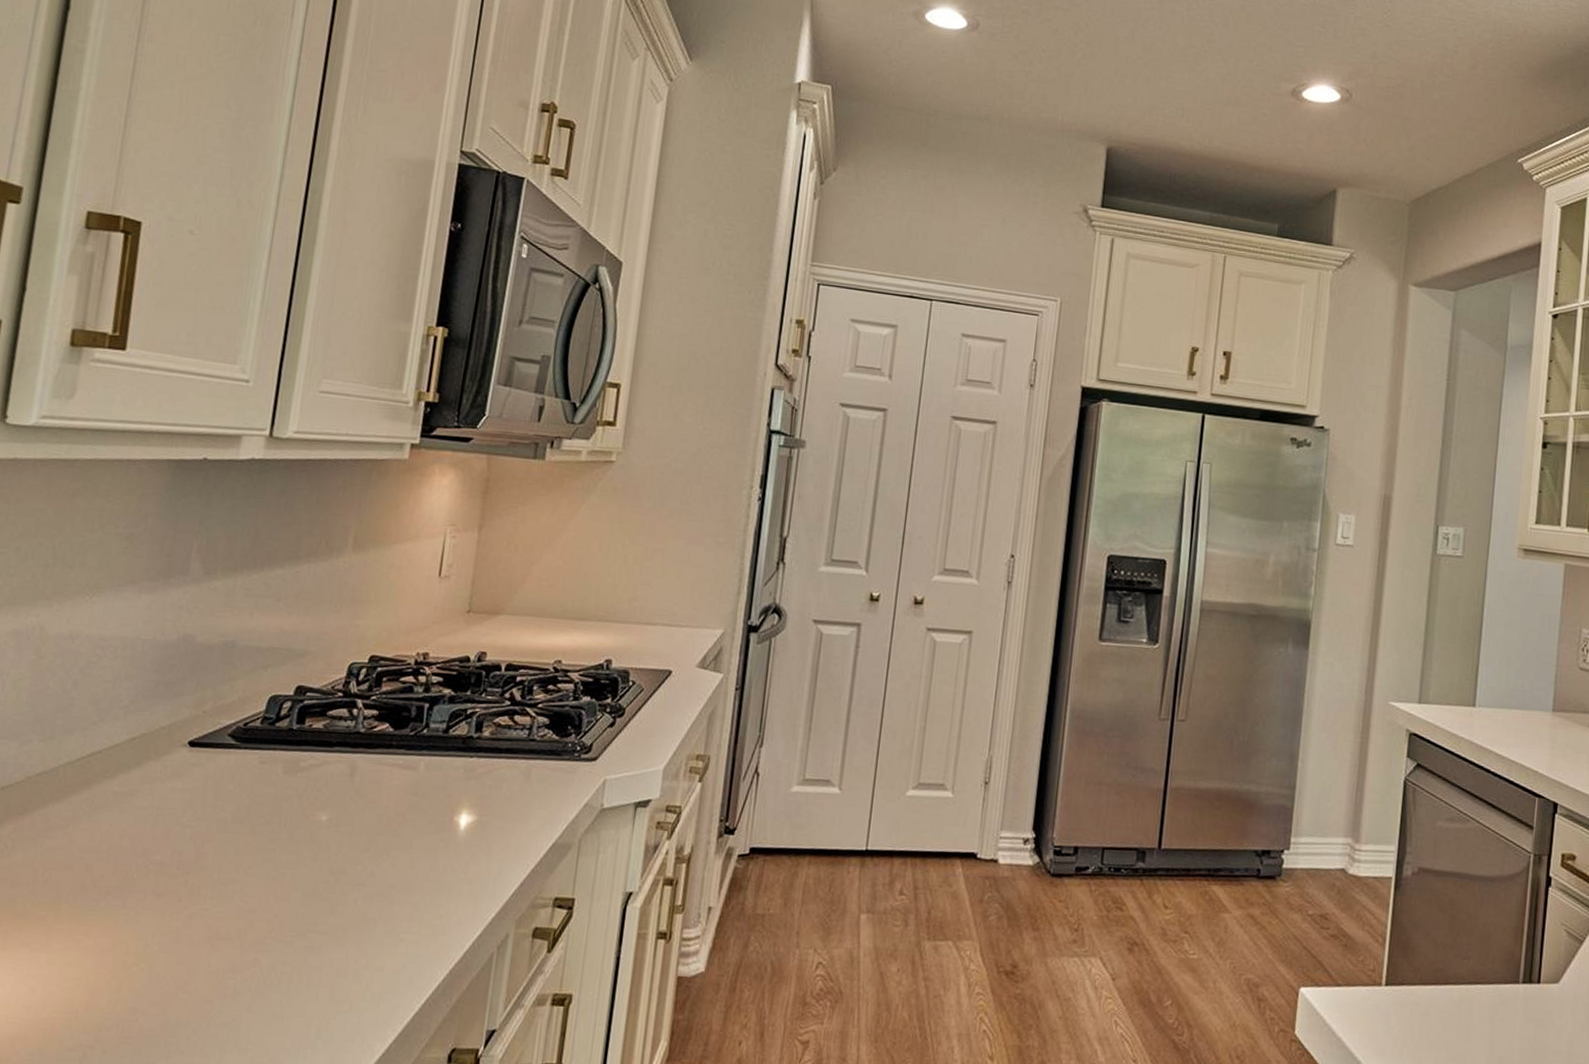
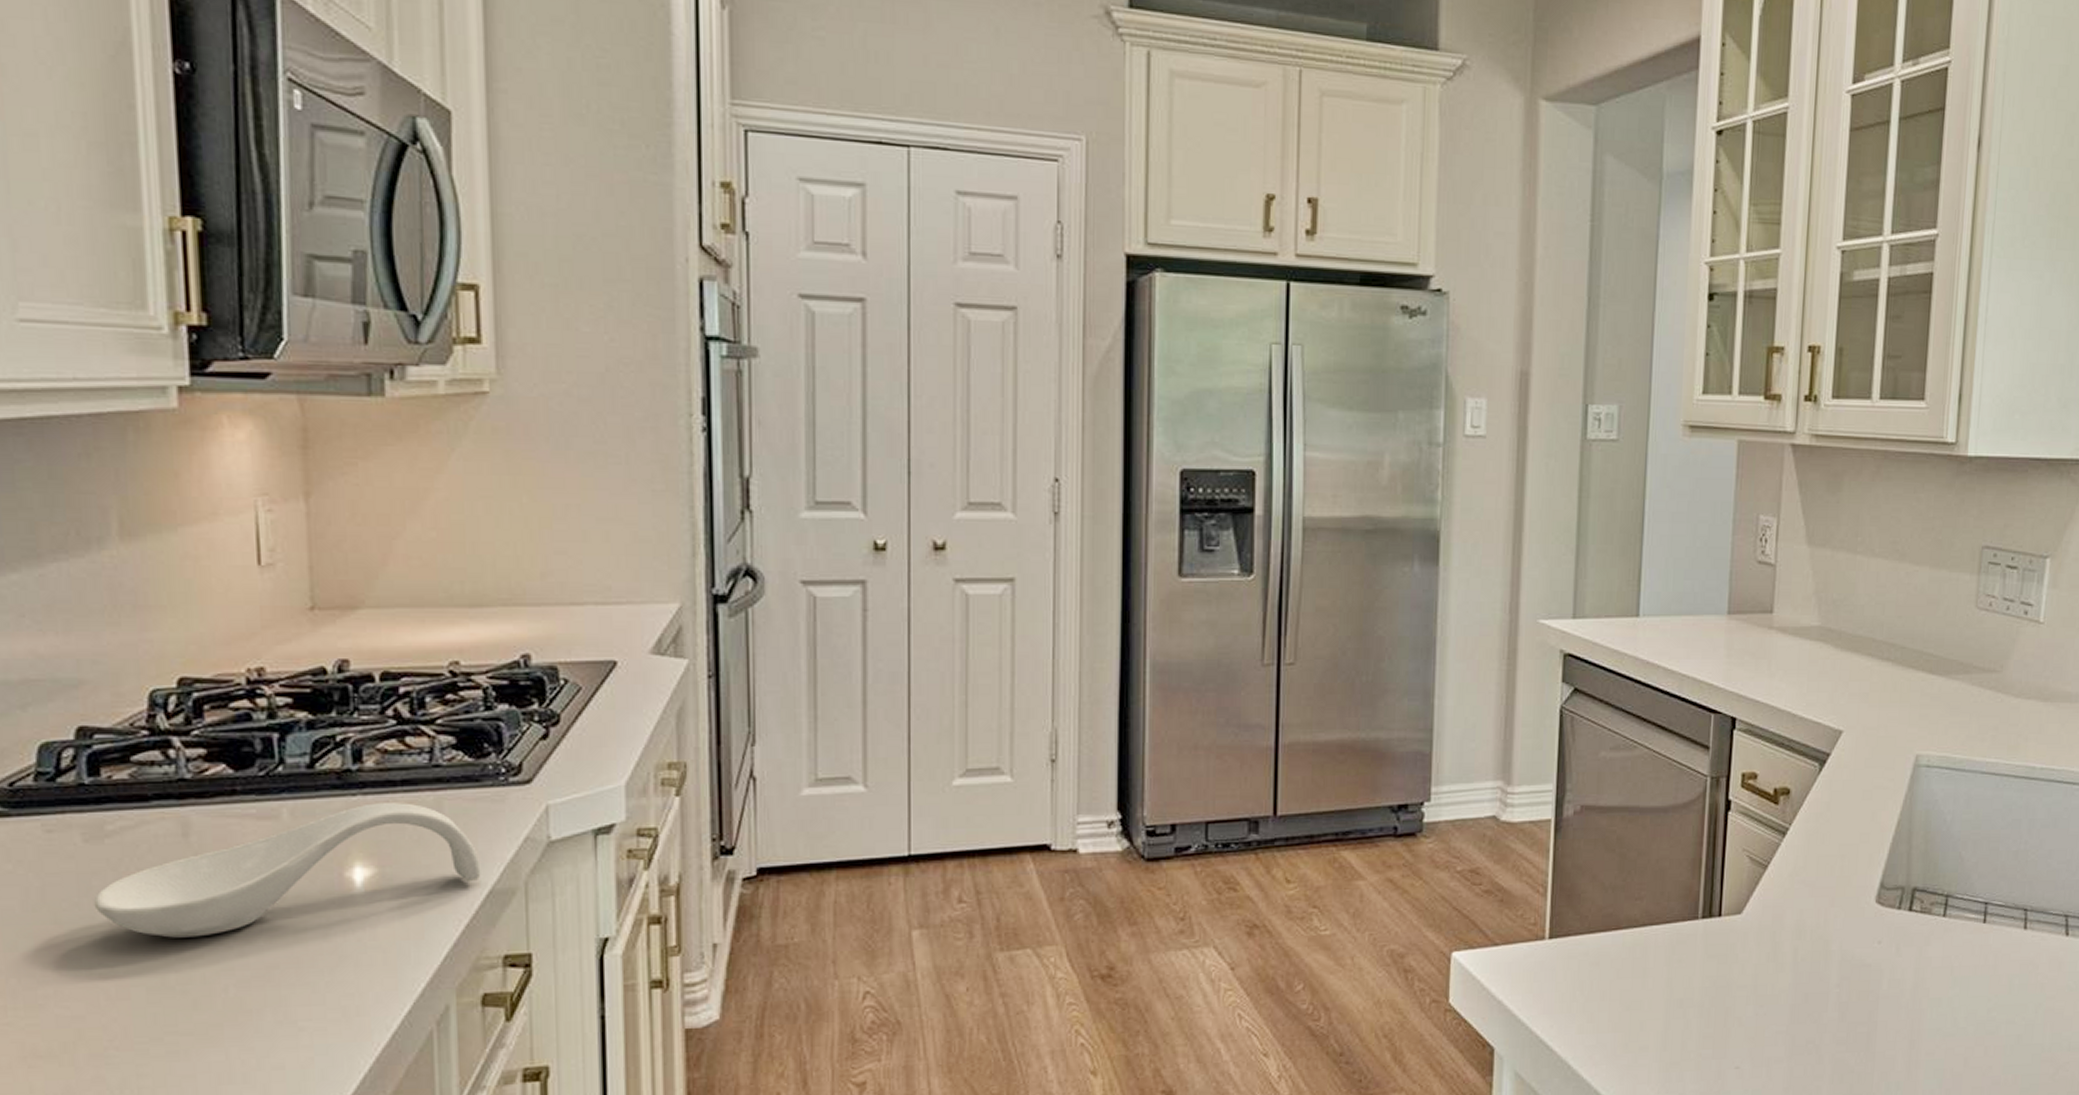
spoon rest: none [280,764,550,857] -> present [93,803,481,938]

